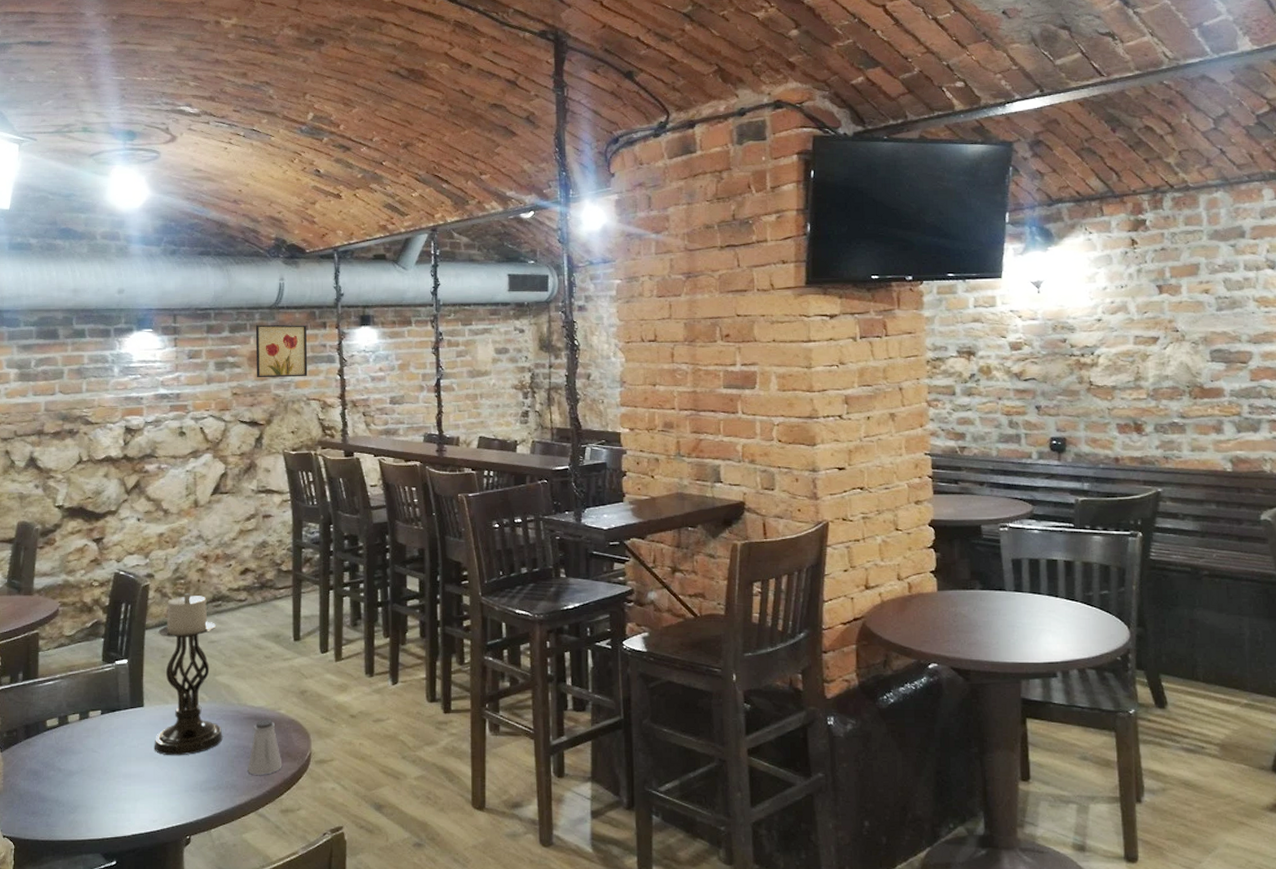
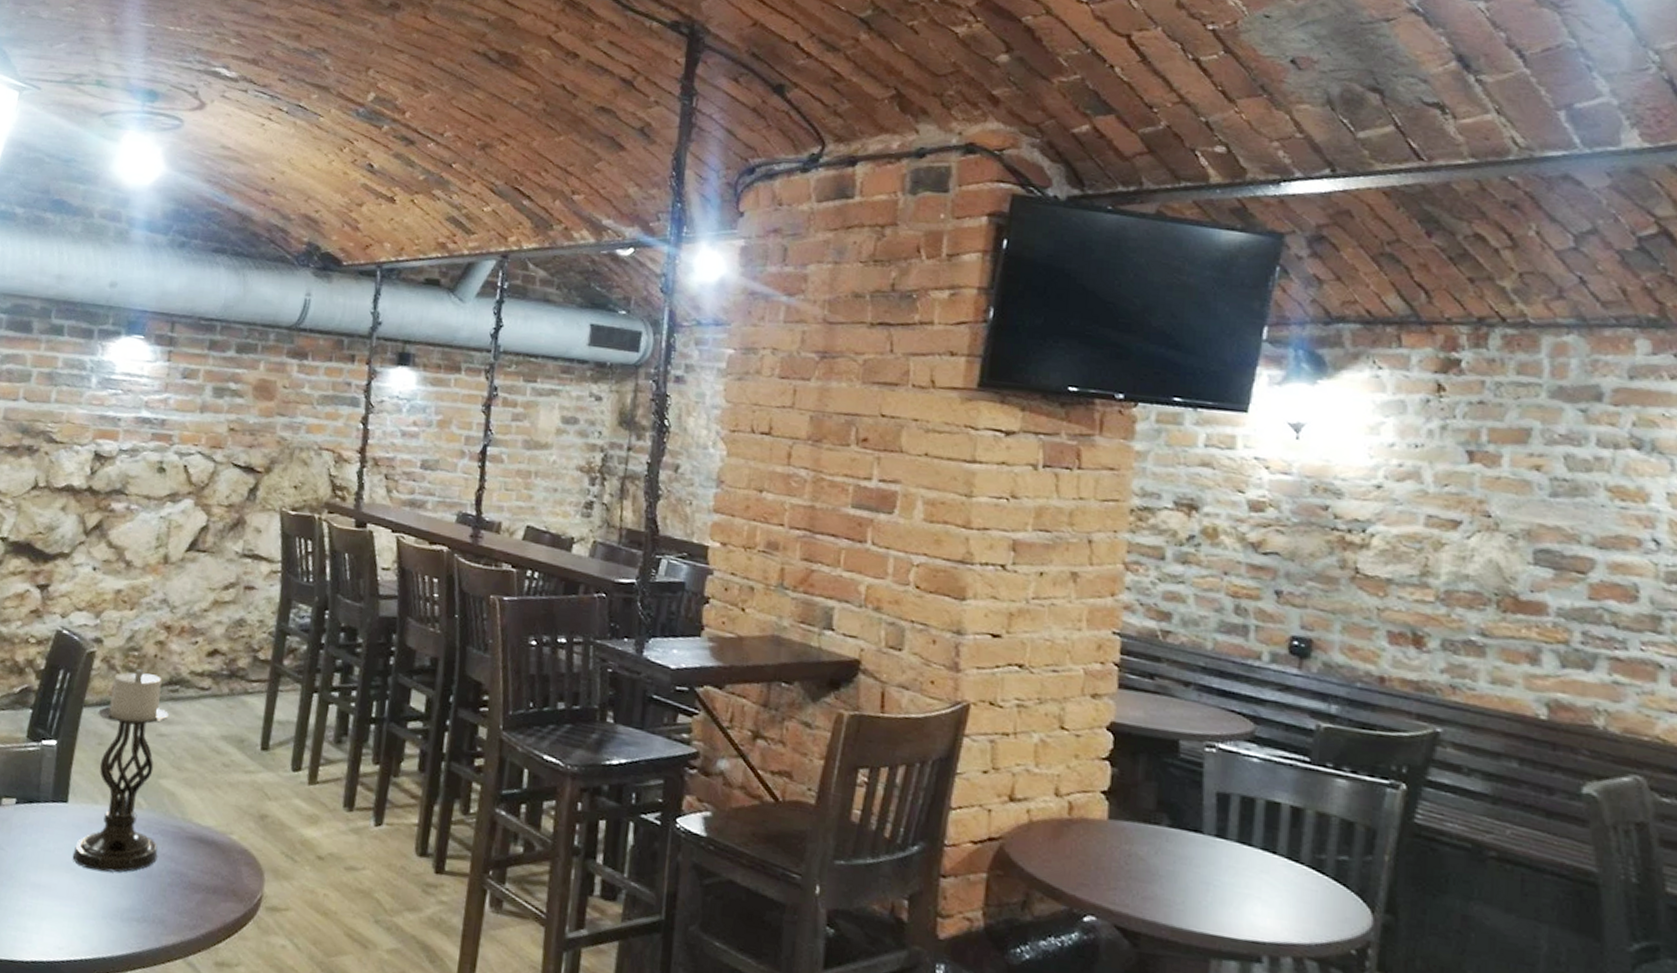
saltshaker: present [247,718,282,775] -> none [181,842,226,914]
wall art: present [255,324,308,378] -> none [260,347,331,419]

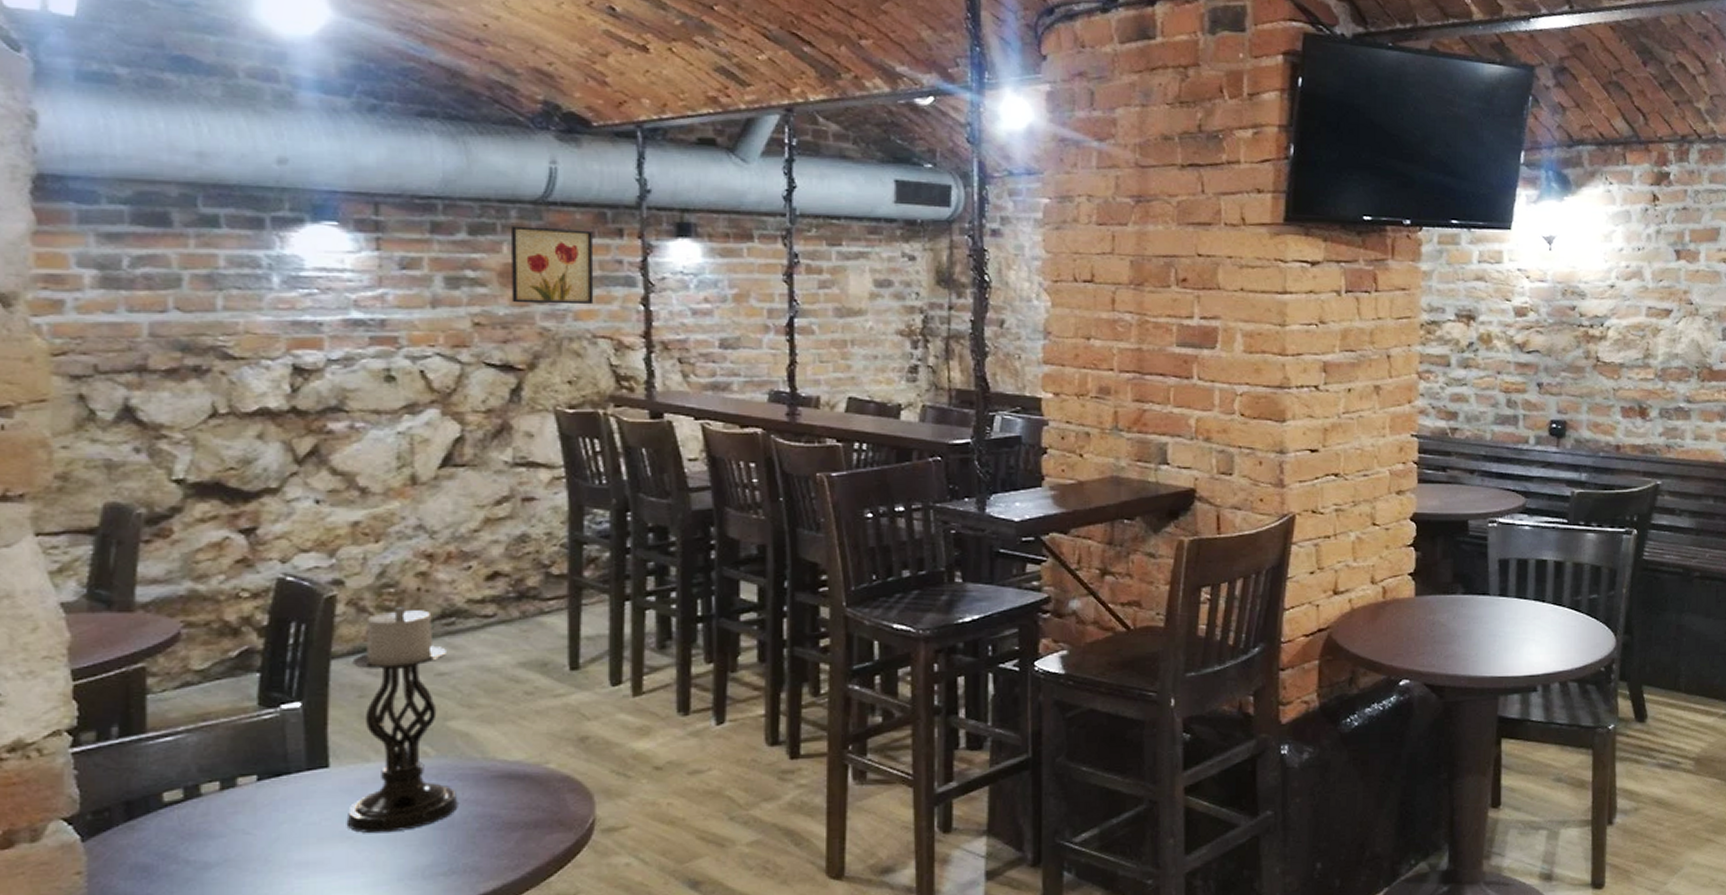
wall art: none [260,347,331,419] -> present [510,226,594,305]

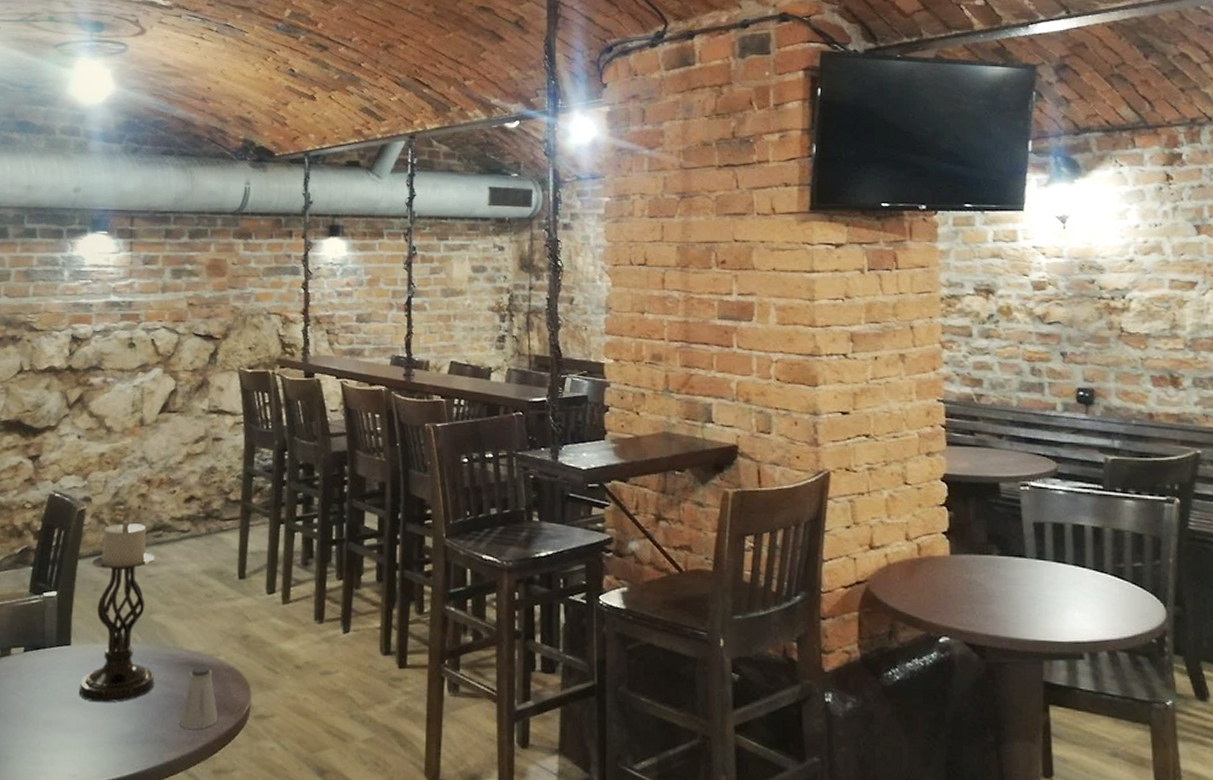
saltshaker: none [497,776,551,853] -> present [179,665,218,729]
wall art: present [510,226,594,305] -> none [214,231,271,289]

